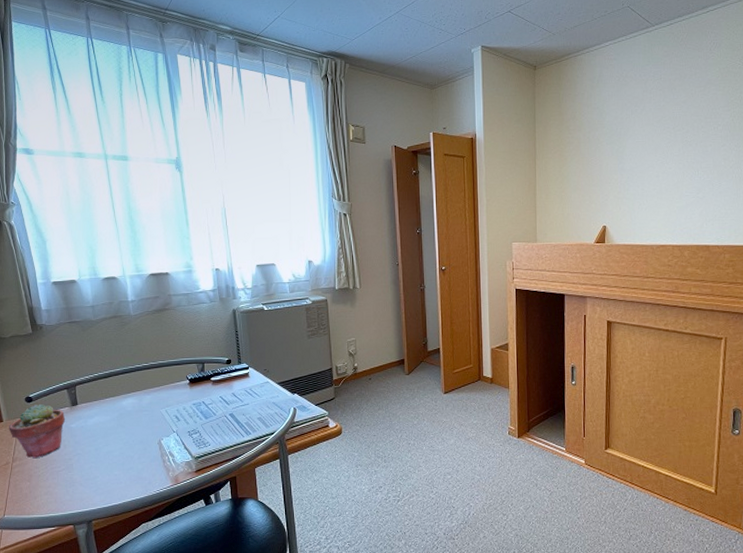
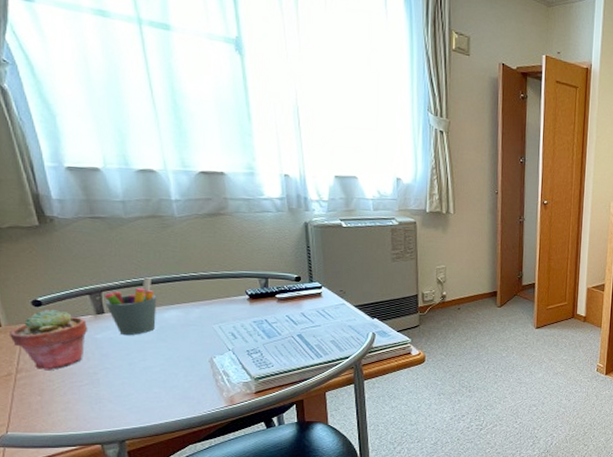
pen holder: none [77,370,117,423] -> present [104,277,157,335]

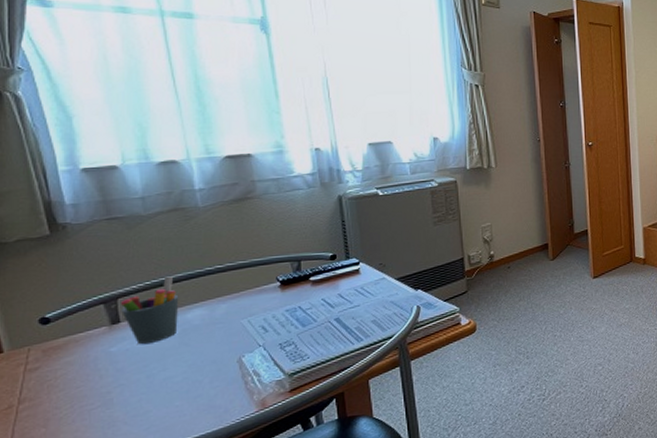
potted succulent: present [10,309,88,371] -> none [13,325,102,397]

